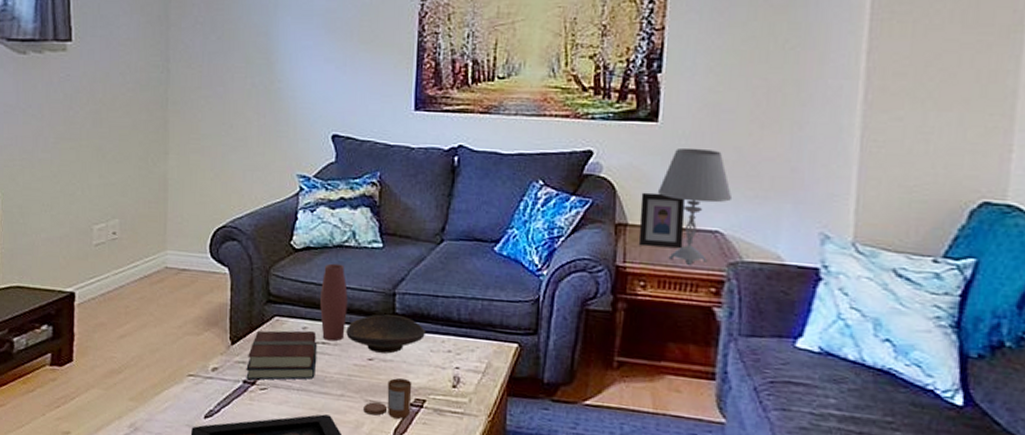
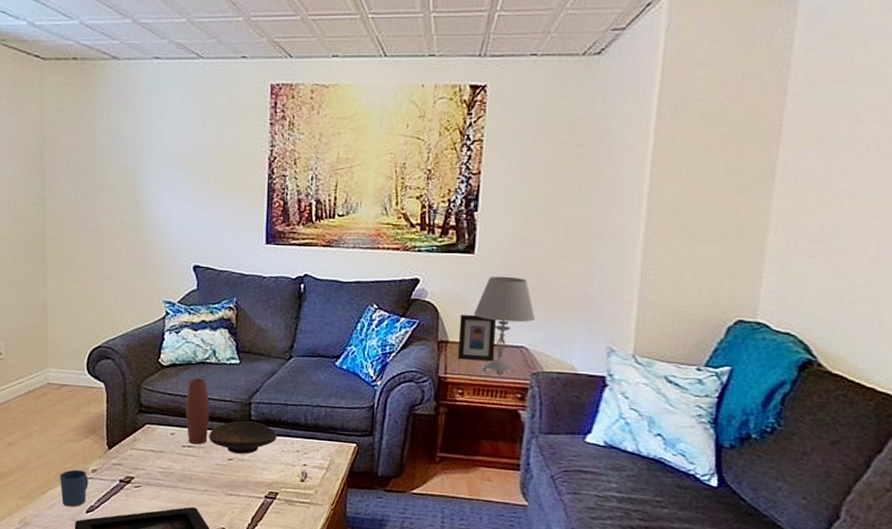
mug: none [176,367,208,411] -> present [60,469,88,507]
books: present [246,330,318,380] -> none [122,436,184,480]
candle: present [363,377,412,419] -> none [225,474,267,509]

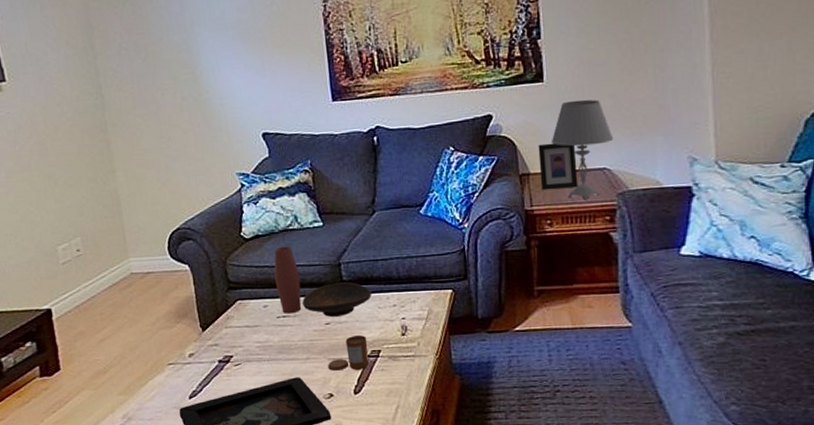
mug: present [60,469,88,507] -> none [157,356,188,395]
candle: none [225,474,267,509] -> present [328,334,369,371]

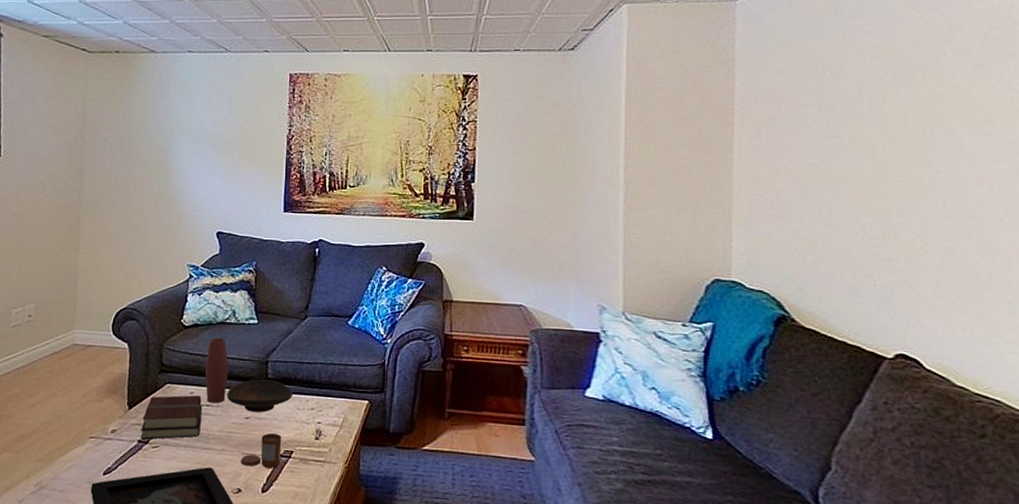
books: none [218,308,282,359] -> present [140,395,203,440]
picture frame: present [538,143,578,191] -> none [461,275,497,320]
table lamp: present [551,99,614,200] -> none [474,240,532,332]

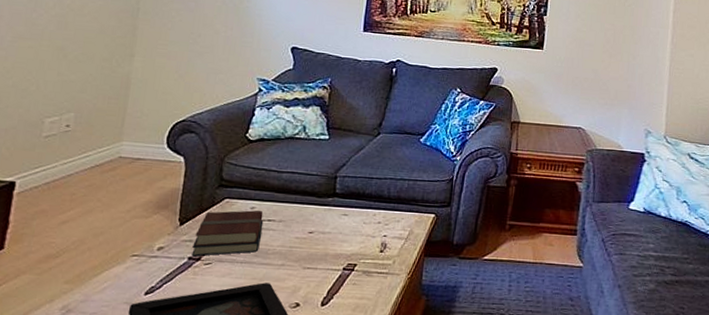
vase: present [205,337,228,404] -> none [268,152,295,219]
decorative bowl: present [227,379,294,413] -> none [291,194,361,227]
candle: present [241,432,282,468] -> none [301,246,346,282]

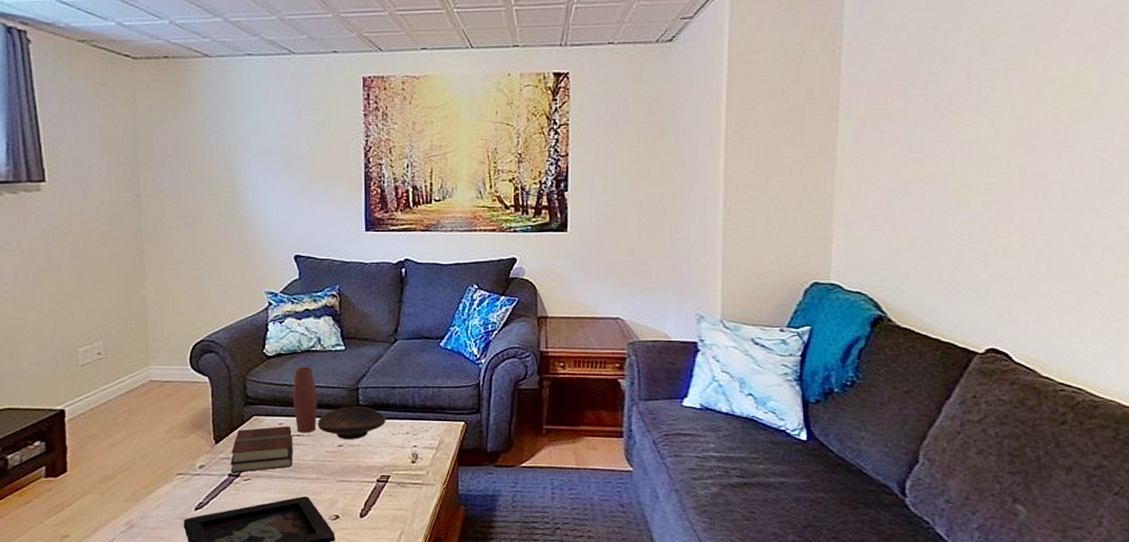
vase: none [268,152,295,219] -> present [293,366,317,433]
decorative bowl: none [291,194,361,227] -> present [317,406,387,439]

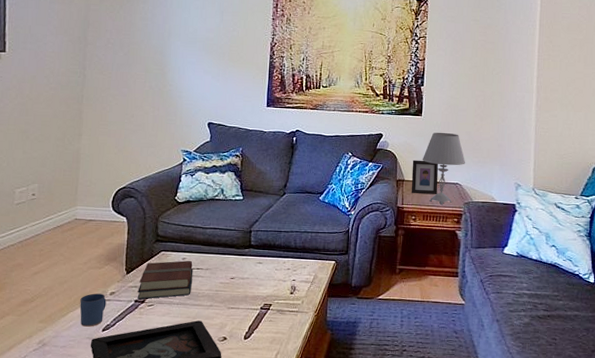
mug: none [166,467,196,506] -> present [80,293,107,327]
vase: present [293,366,317,433] -> none [196,211,217,267]
decorative bowl: present [317,406,387,439] -> none [215,246,273,273]
picture frame: none [557,290,593,334] -> present [411,160,439,195]
table lamp: none [569,251,629,346] -> present [422,132,466,205]

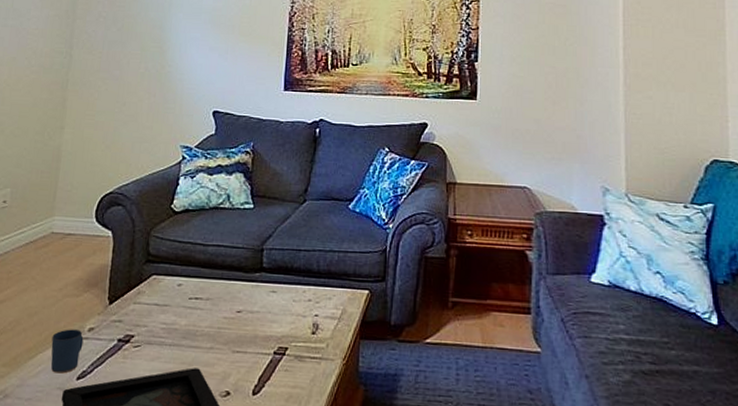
books: present [137,261,193,300] -> none [121,287,191,339]
picture frame: present [411,160,439,195] -> none [465,156,501,203]
table lamp: present [422,132,466,205] -> none [478,120,536,216]

